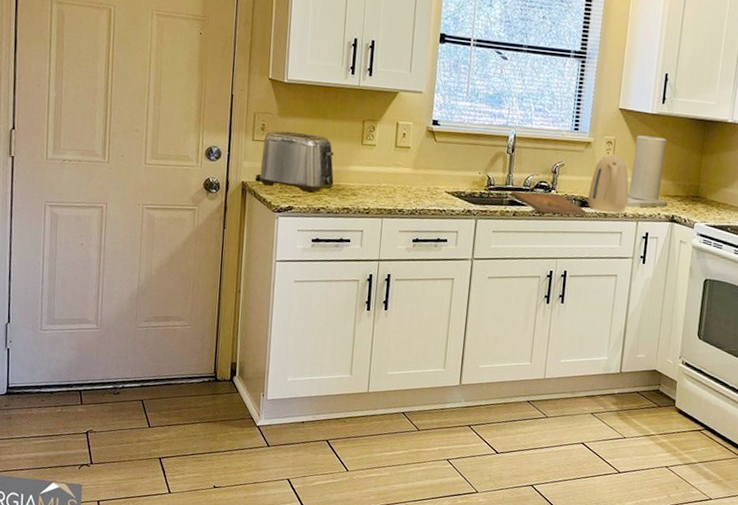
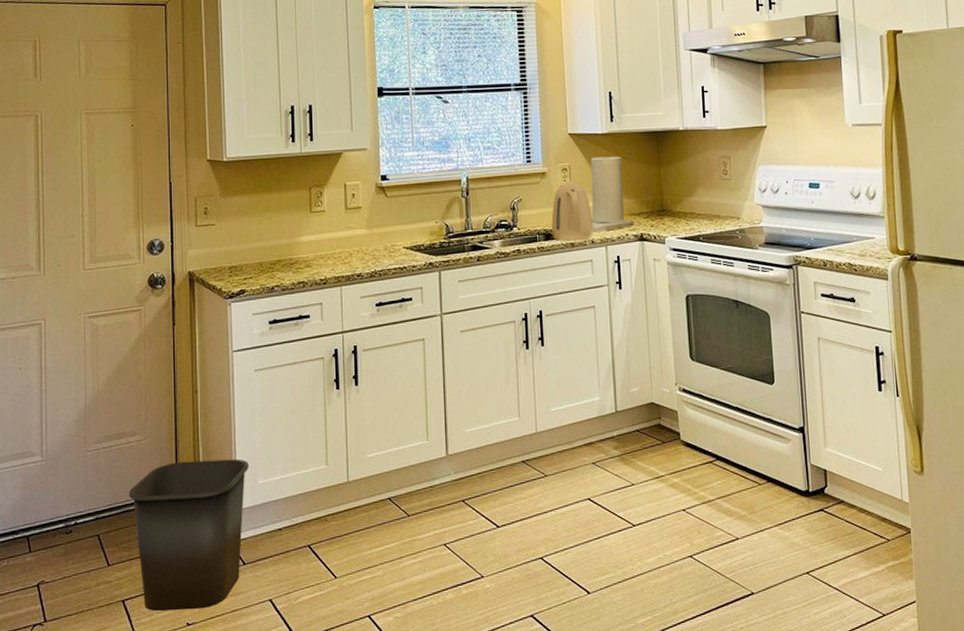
waste bin: none [172,349,281,476] -> present [129,458,249,611]
toaster: present [254,130,334,193] -> none [202,210,286,272]
cutting board: present [511,191,586,216] -> none [472,231,553,253]

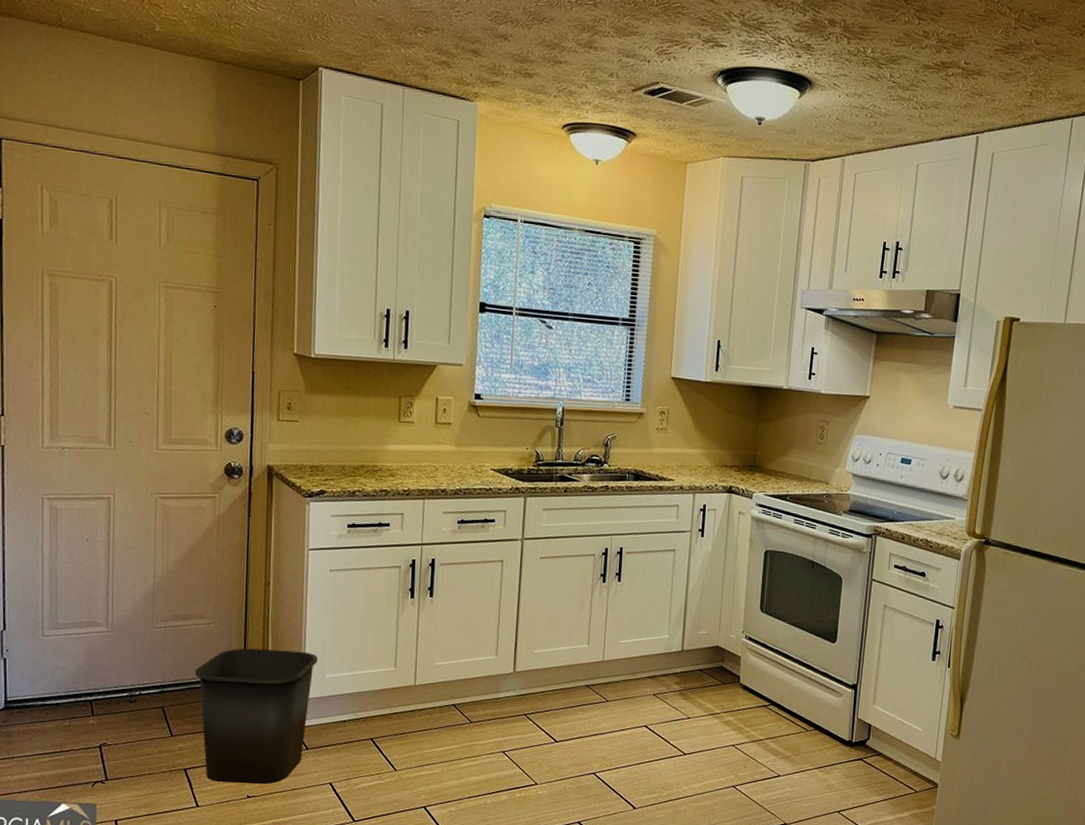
kettle: present [551,182,593,242] -> none [642,426,685,486]
paper towel: present [591,156,634,233] -> none [682,404,725,480]

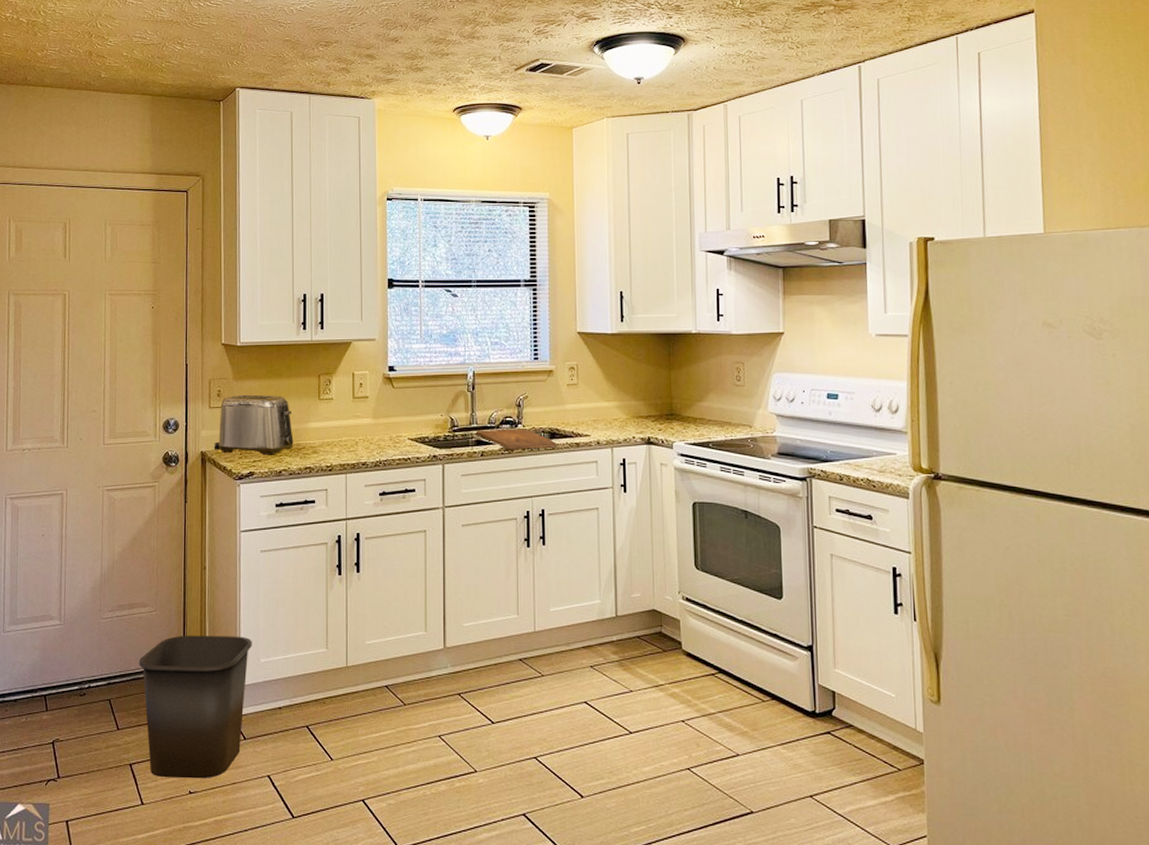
toaster: none [281,409,370,475] -> present [214,394,293,455]
cutting board: none [561,466,641,489] -> present [476,429,557,449]

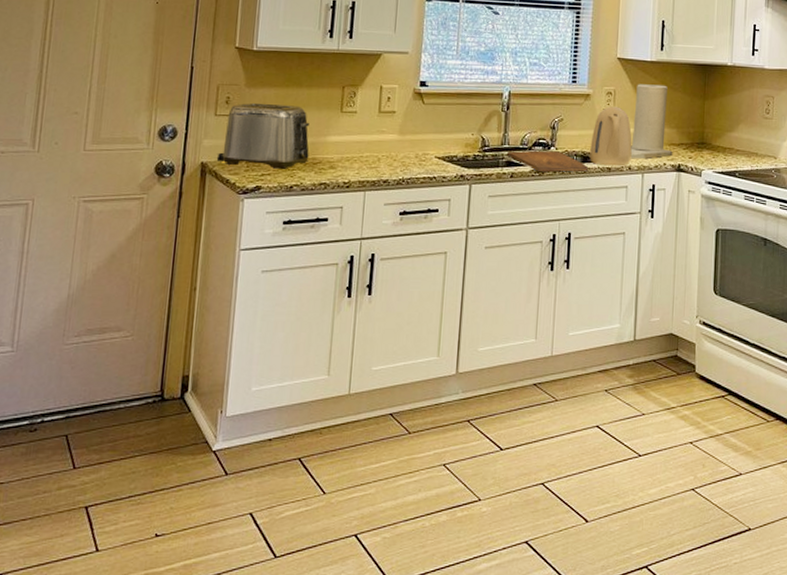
waste bin: present [139,635,252,778] -> none [106,362,244,519]
kettle: none [557,381,599,441] -> present [590,106,632,166]
paper towel: none [598,357,641,434] -> present [630,84,673,160]

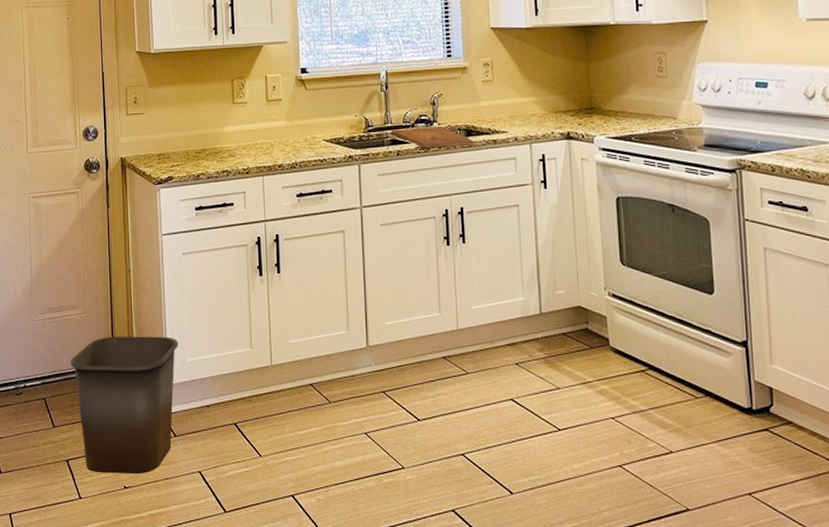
waste bin: none [106,362,244,519] -> present [71,336,178,474]
toaster: present [216,102,309,169] -> none [132,100,210,160]
kettle: present [590,106,632,166] -> none [473,77,517,138]
paper towel: present [630,84,673,160] -> none [514,51,560,130]

